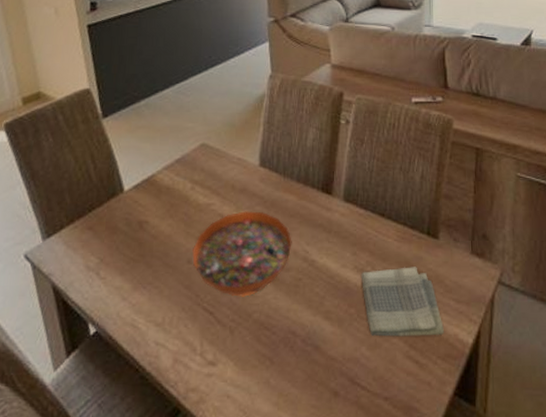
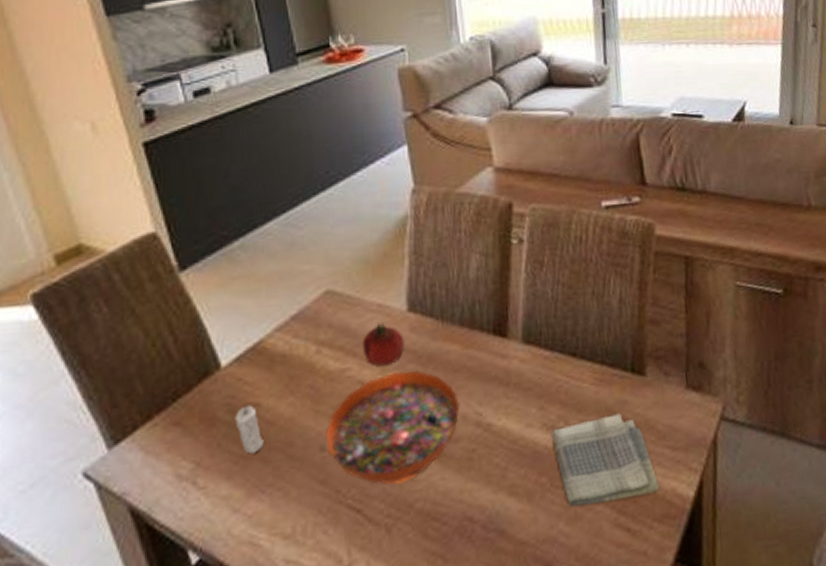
candle: none [130,221,148,258] -> present [235,405,264,454]
fruit: none [224,172,255,205] -> present [362,322,405,367]

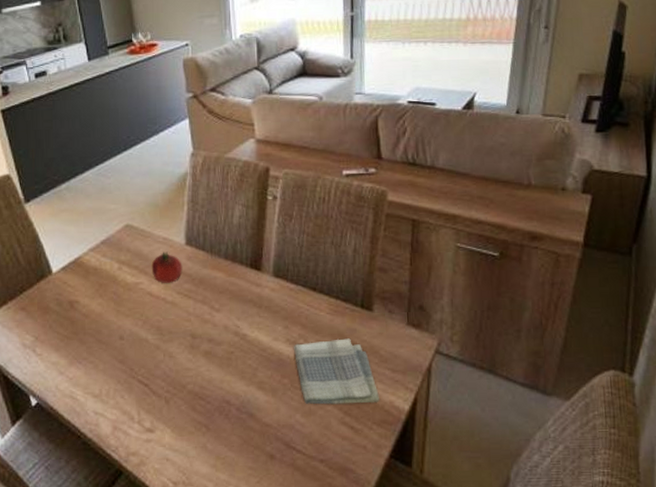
candle: present [235,405,264,454] -> none [61,301,81,336]
decorative bowl: present [326,371,460,486] -> none [124,289,223,370]

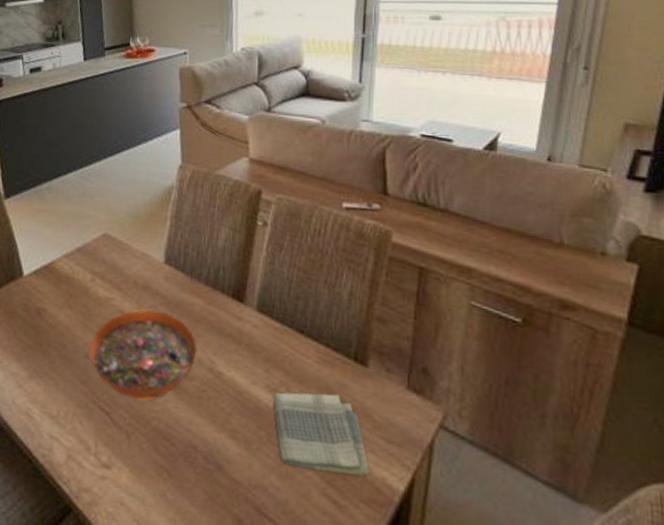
decorative bowl: none [124,289,223,370] -> present [90,310,197,401]
fruit: present [151,251,183,283] -> none [126,268,159,303]

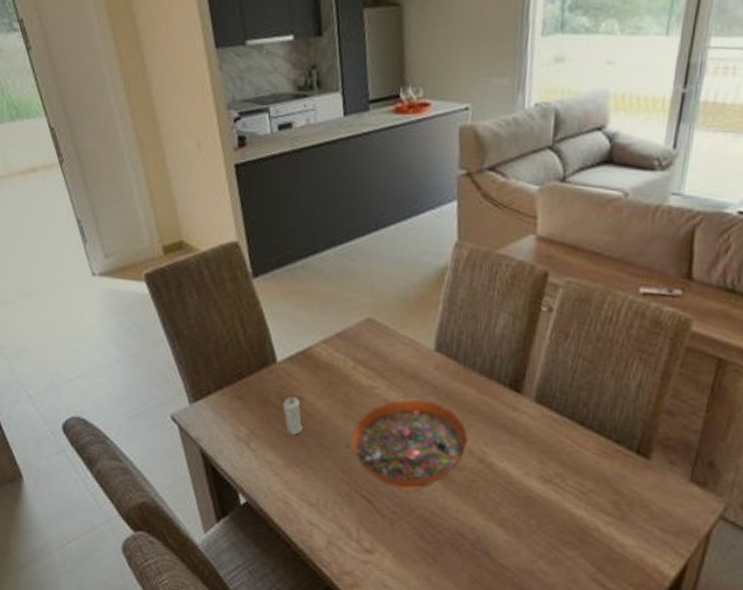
candle: none [28,308,46,347] -> present [283,396,303,435]
dish towel: present [273,391,369,477] -> none [546,482,642,563]

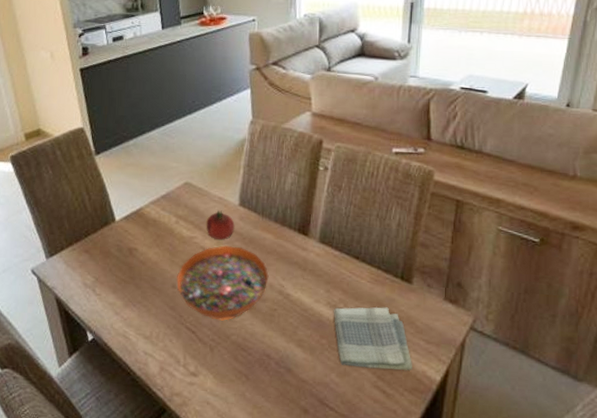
candle: present [283,396,303,435] -> none [121,248,138,280]
fruit: none [391,355,428,392] -> present [206,210,235,240]
dish towel: none [546,482,642,563] -> present [333,307,412,371]

